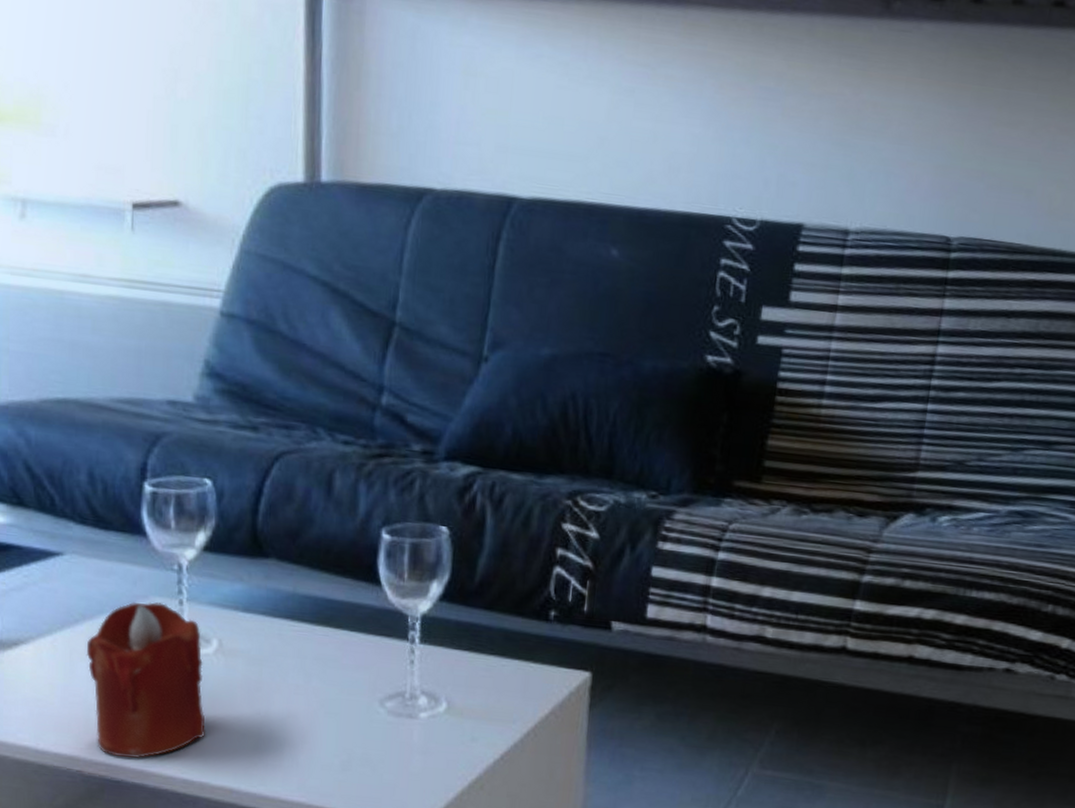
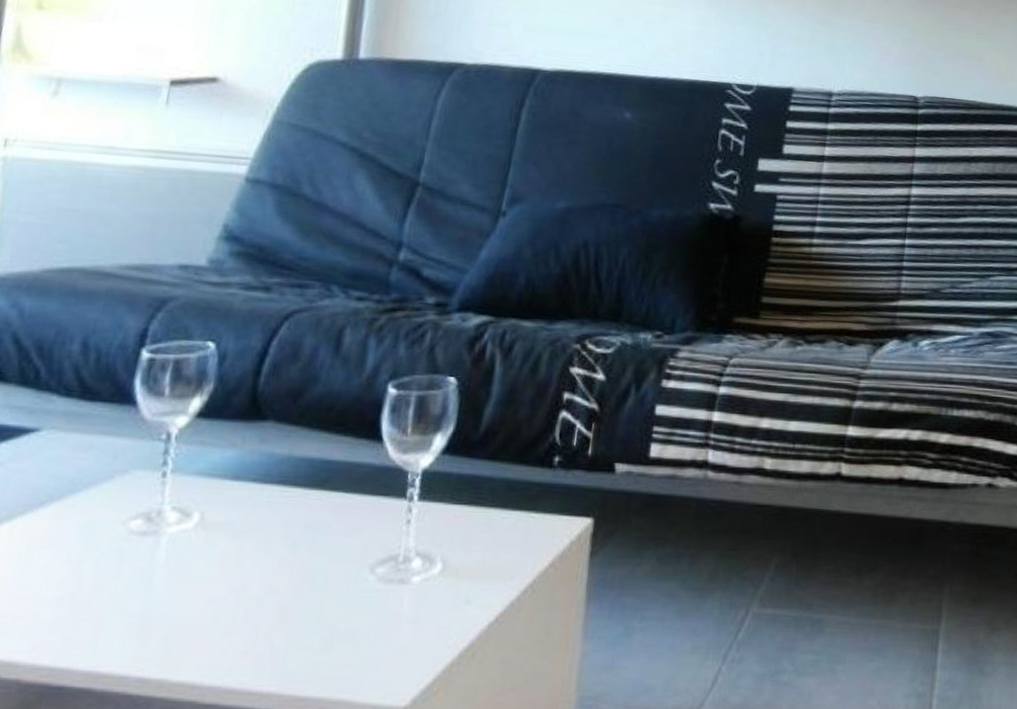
candle: present [86,601,205,759] -> none [43,476,182,658]

